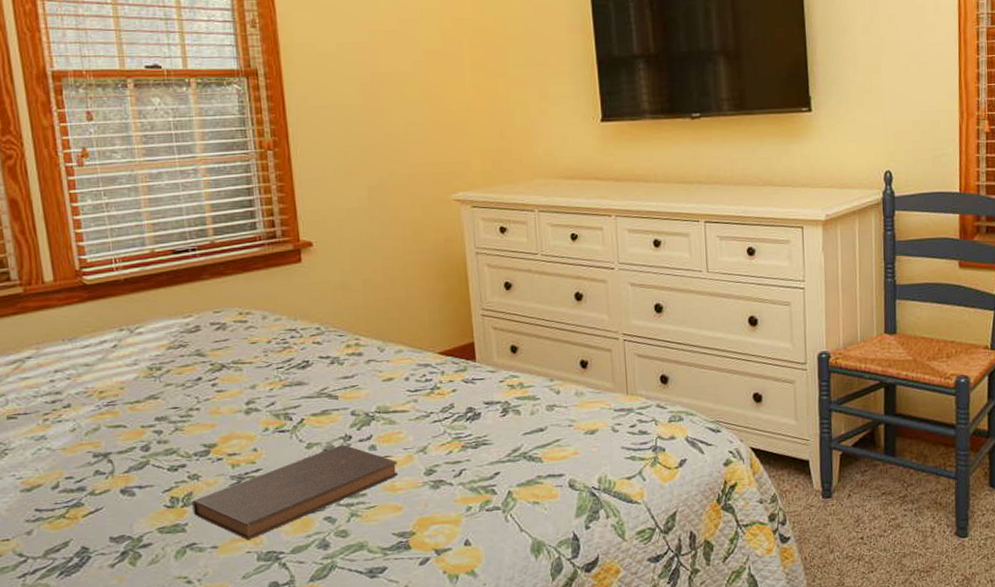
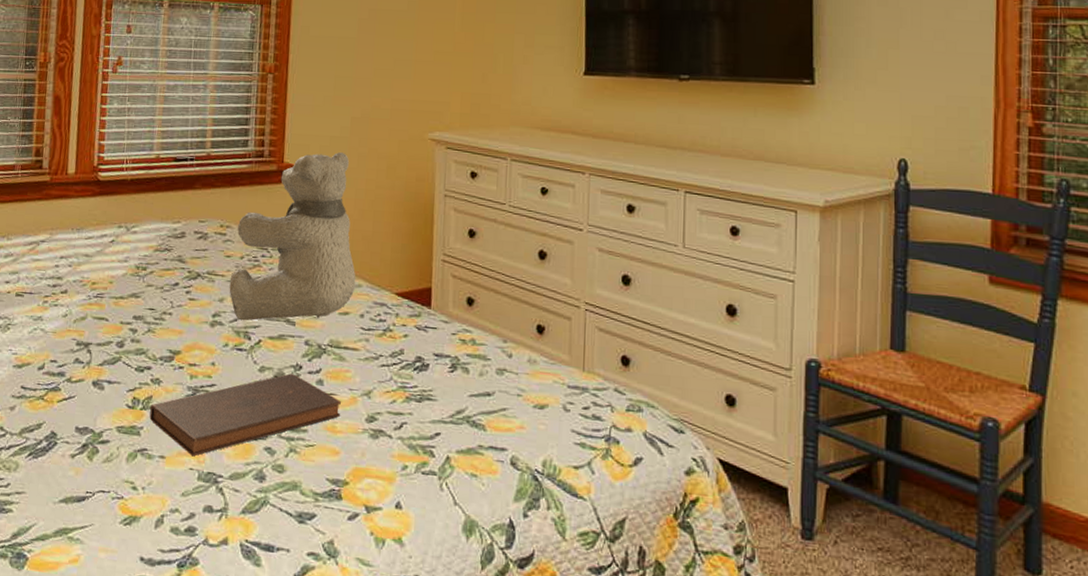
teddy bear: none [258,223,396,404] -> present [229,152,356,321]

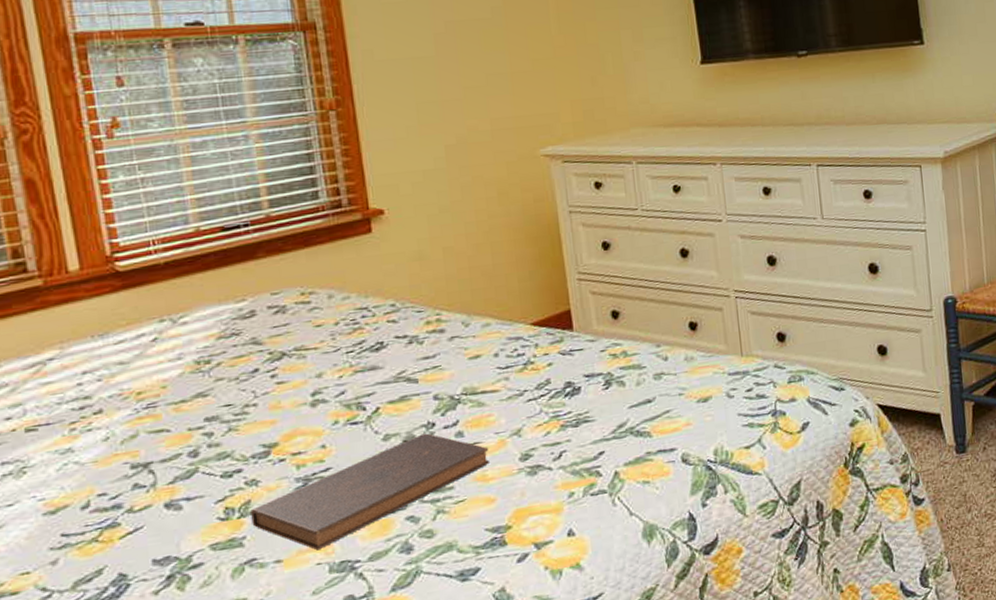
teddy bear: present [229,152,356,321] -> none [323,186,483,393]

